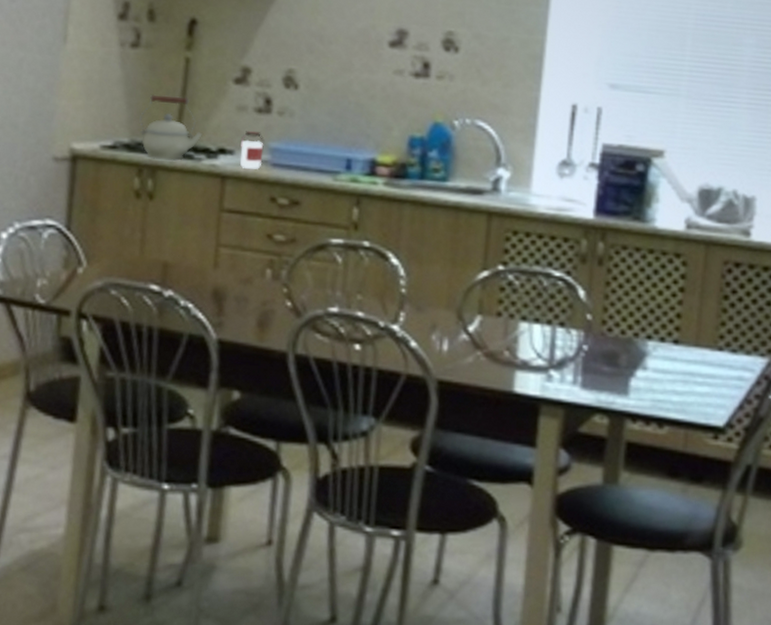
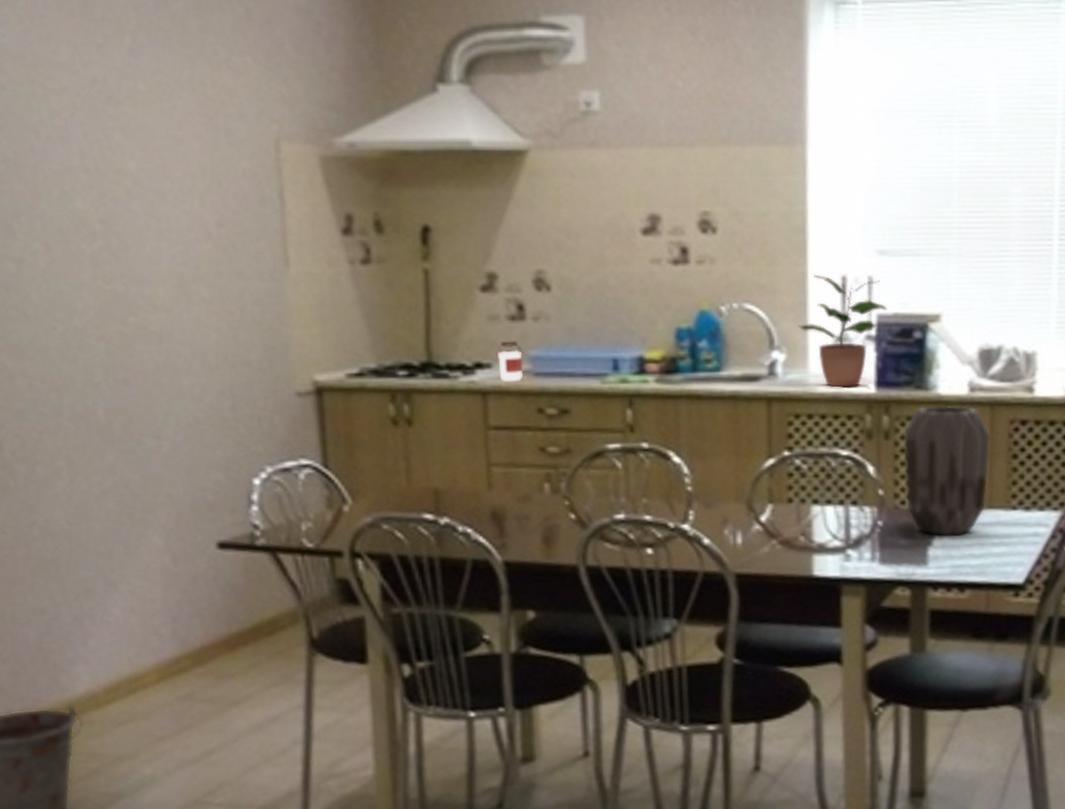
kettle: present [139,94,203,162] -> none [384,311,455,383]
potted plant: none [525,100,613,211] -> present [798,274,887,388]
vase: none [613,237,703,370] -> present [903,405,991,537]

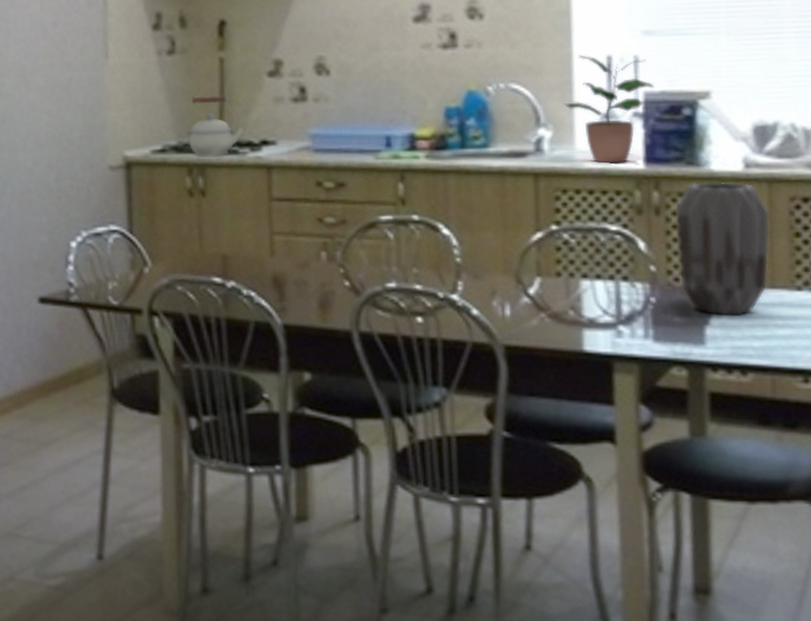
kettle: none [384,311,455,383] -> present [184,94,244,158]
jar: present [496,341,524,383] -> none [280,120,304,158]

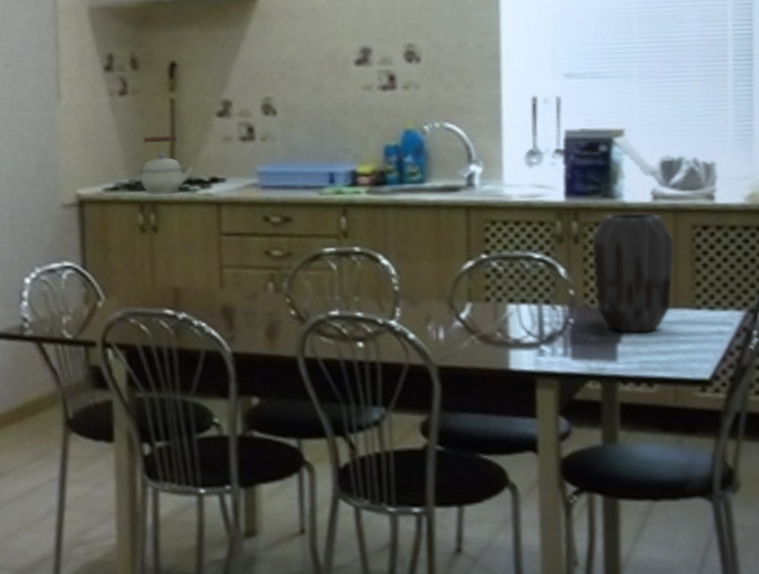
potted plant: present [564,55,655,164] -> none [493,96,575,197]

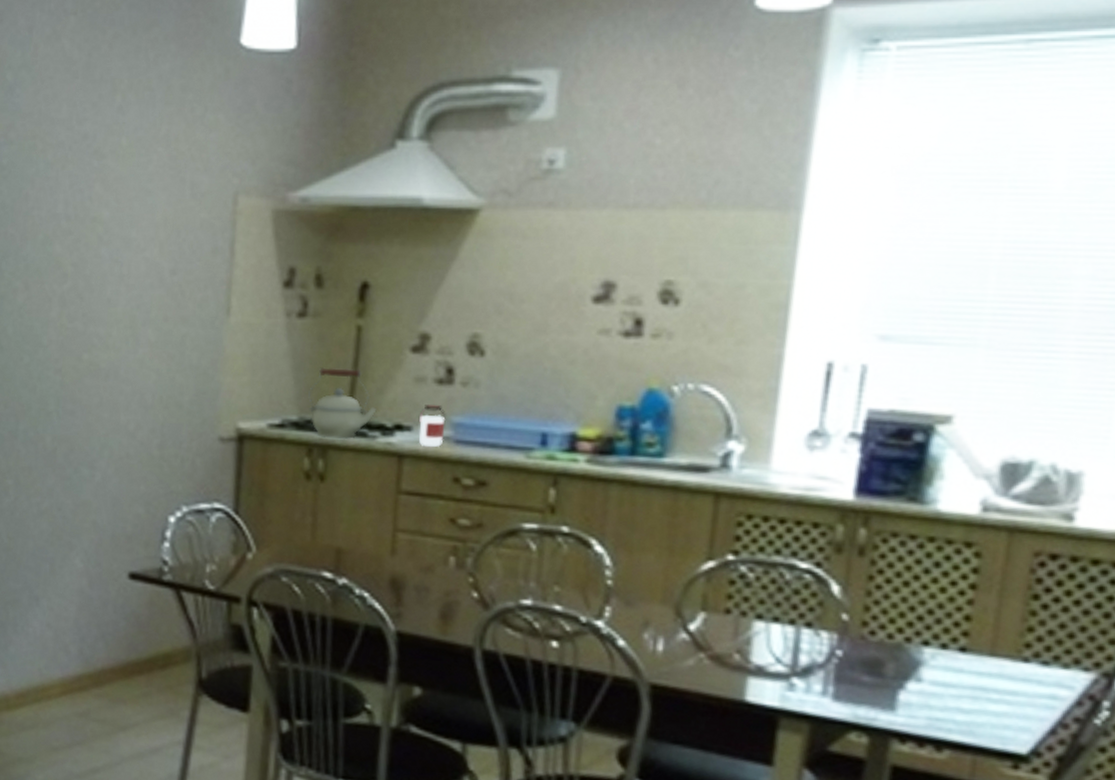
jar: none [229,158,252,195] -> present [418,405,446,448]
vase: present [591,212,675,334] -> none [876,522,1005,683]

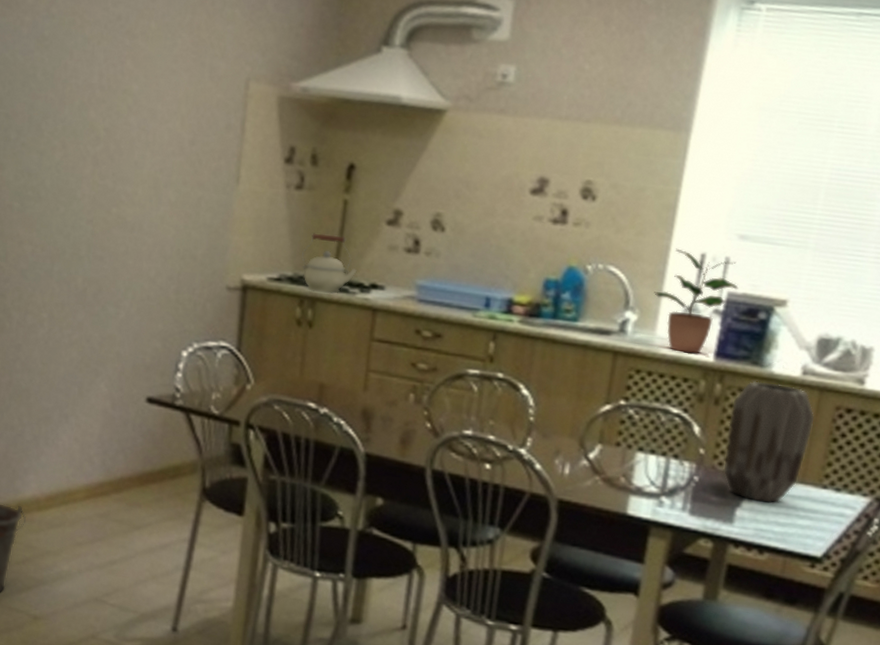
jar: present [418,405,446,448] -> none [390,269,412,305]
potted plant: none [764,357,882,491] -> present [653,248,739,354]
vase: none [876,522,1005,683] -> present [723,380,815,503]

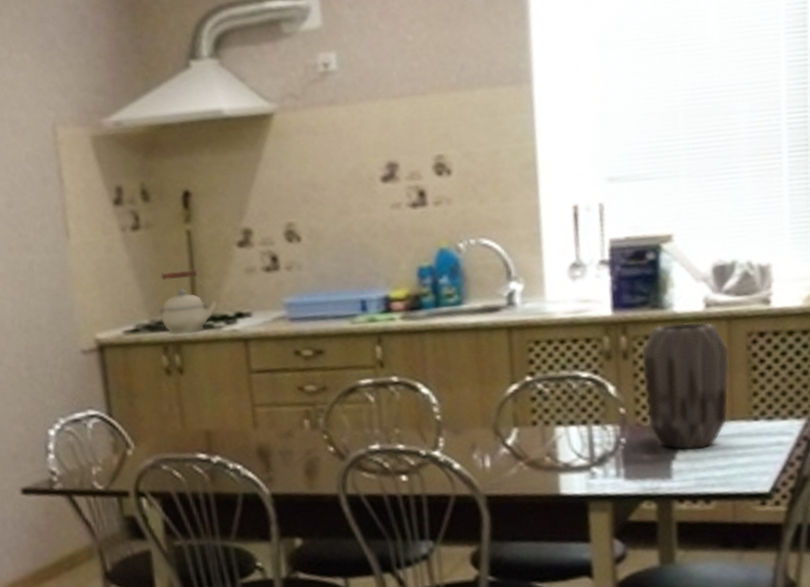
potted plant: present [653,248,739,354] -> none [533,205,620,313]

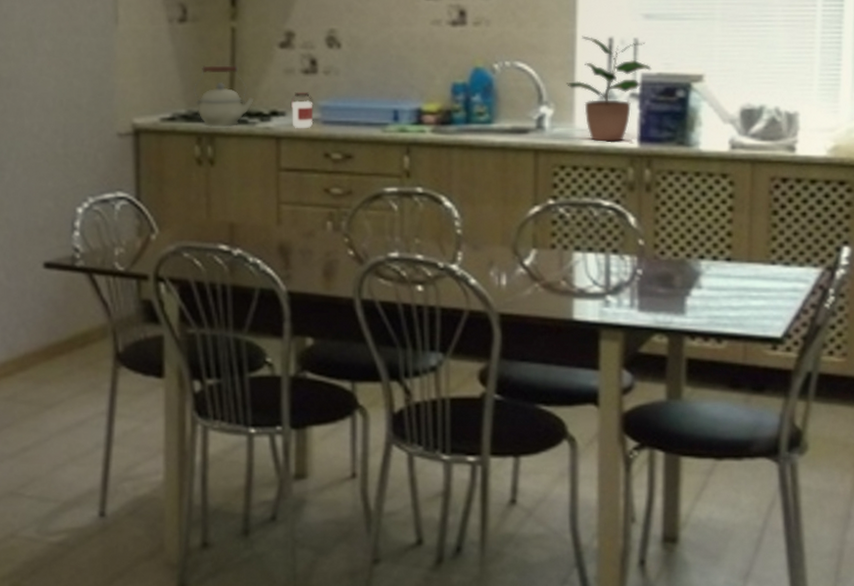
jar: none [255,290,280,329] -> present [290,92,314,129]
potted plant: none [533,205,620,313] -> present [566,36,652,142]
vase: present [641,322,730,450] -> none [664,161,751,287]

